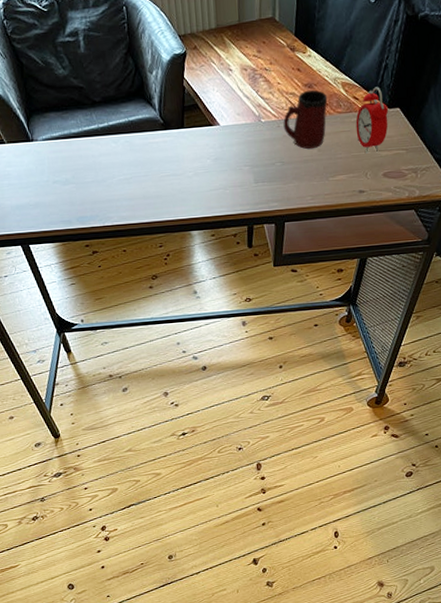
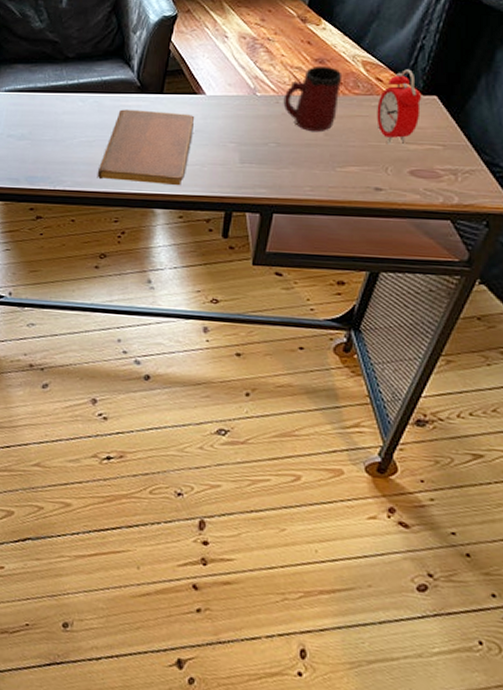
notebook: none [138,144,214,211] -> present [97,109,195,186]

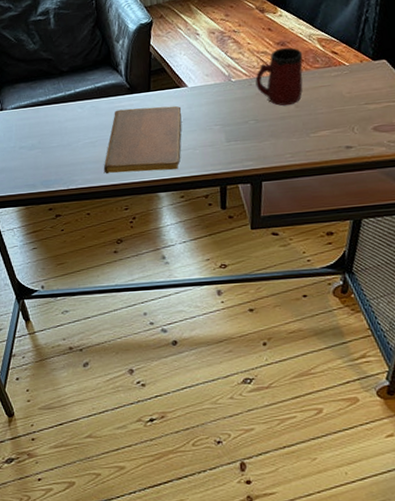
alarm clock: present [376,69,422,145] -> none [336,40,375,108]

